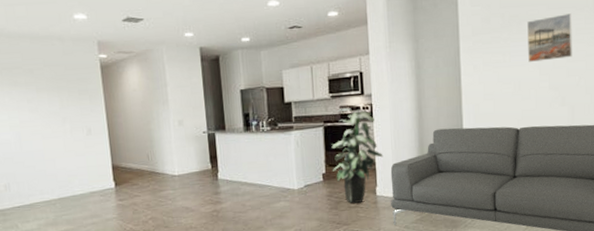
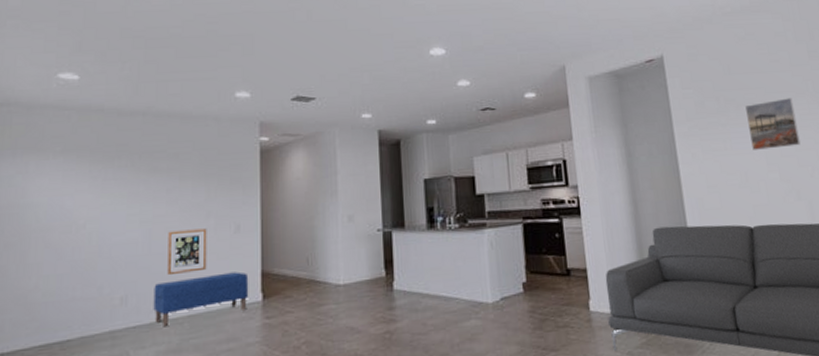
bench: none [29,165,104,207] -> present [153,272,249,327]
wall art: none [34,131,68,169] -> present [167,228,207,276]
indoor plant: present [331,107,383,203] -> none [532,200,596,322]

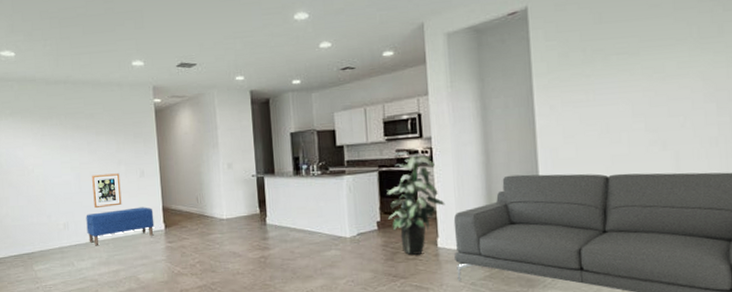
indoor plant: none [532,200,596,322] -> present [386,151,445,255]
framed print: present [745,98,801,150] -> none [615,45,674,101]

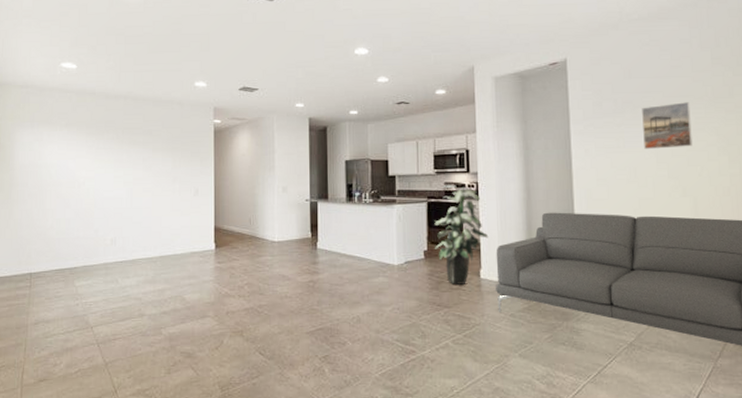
bench: present [86,207,155,246] -> none [135,226,205,264]
wall art: present [92,173,122,209] -> none [144,190,174,225]
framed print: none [615,45,674,101] -> present [642,102,693,149]

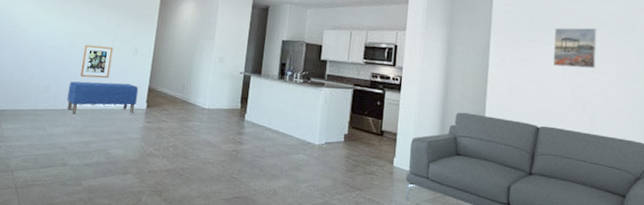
bench: none [135,226,205,264] -> present [67,81,139,114]
wall art: none [144,190,174,225] -> present [80,44,114,79]
indoor plant: present [434,184,489,285] -> none [355,75,406,170]

